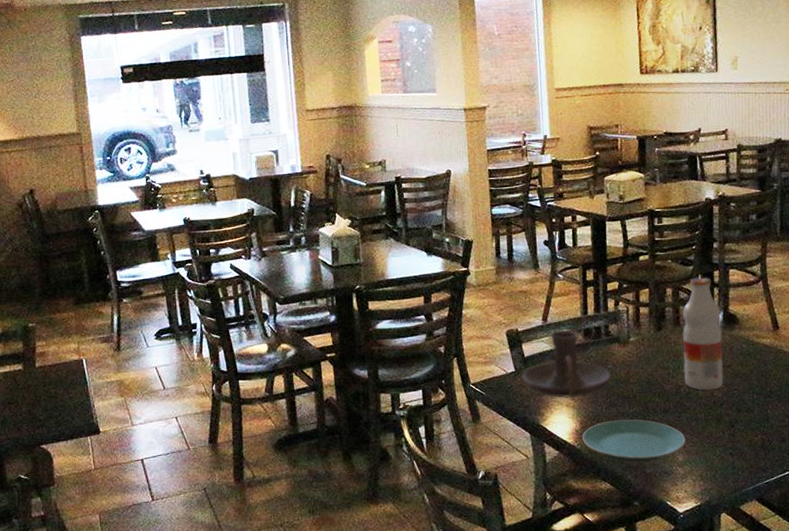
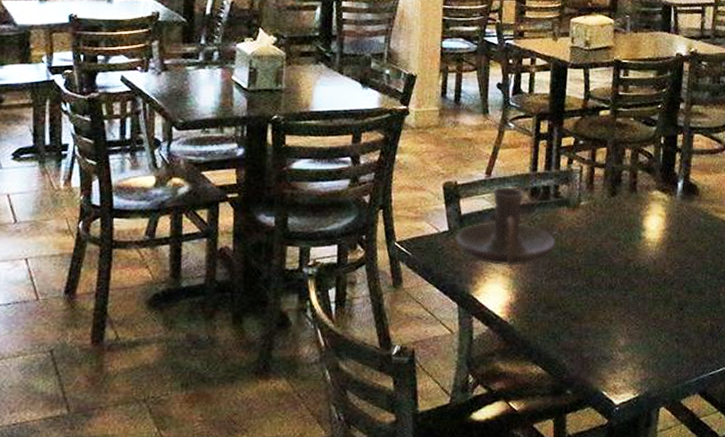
plate: present [582,419,686,463] -> none [516,294,630,344]
juice bottle: present [682,277,724,391] -> none [634,140,681,267]

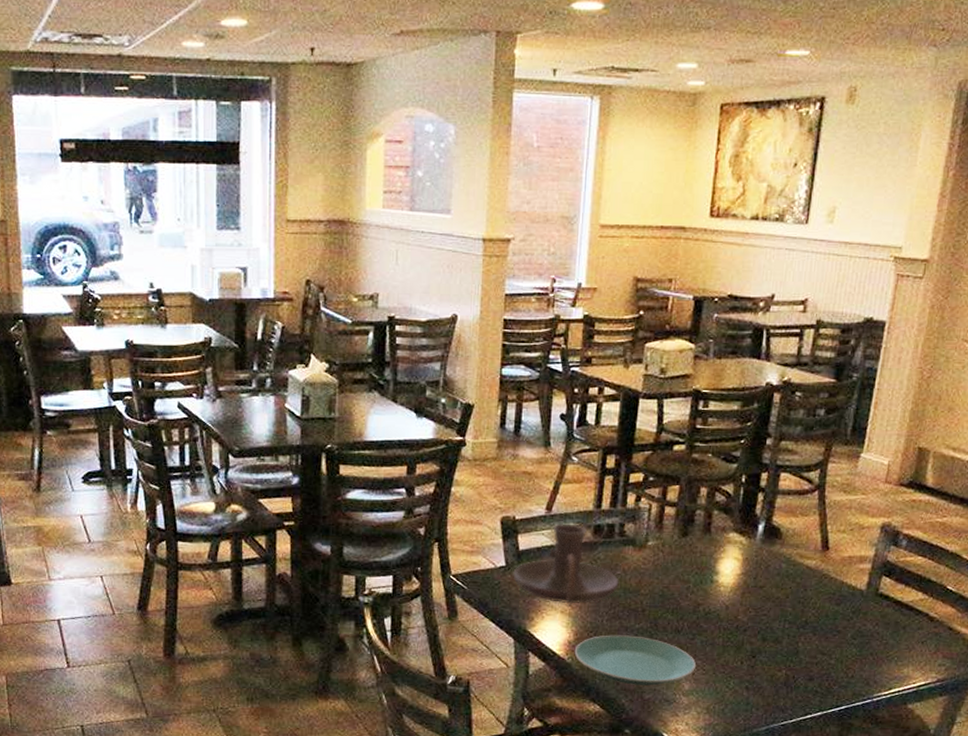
plate: none [516,294,630,344] -> present [574,635,697,686]

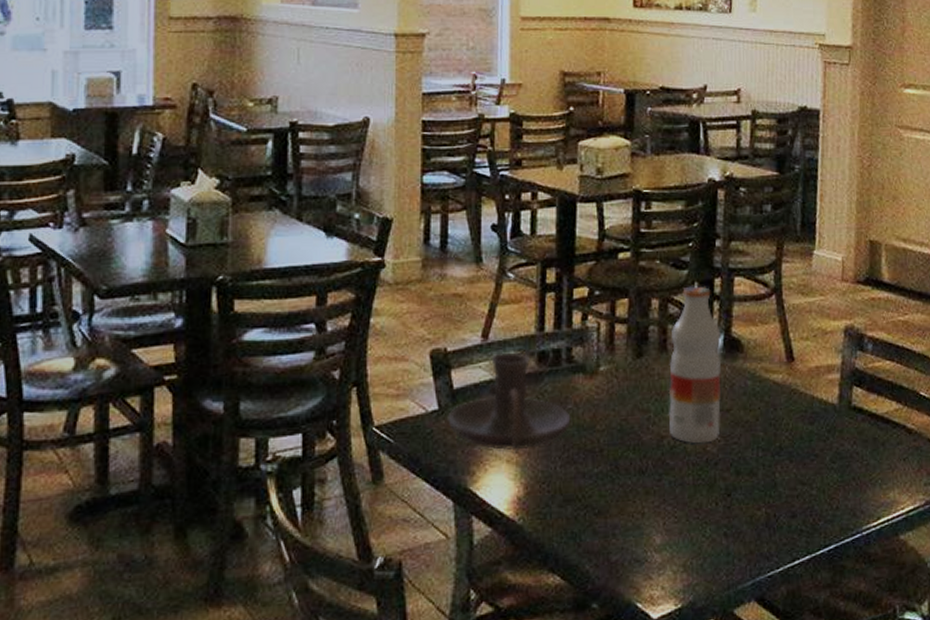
plate: present [574,635,697,686] -> none [525,482,667,546]
juice bottle: none [705,478,762,613] -> present [668,286,722,444]

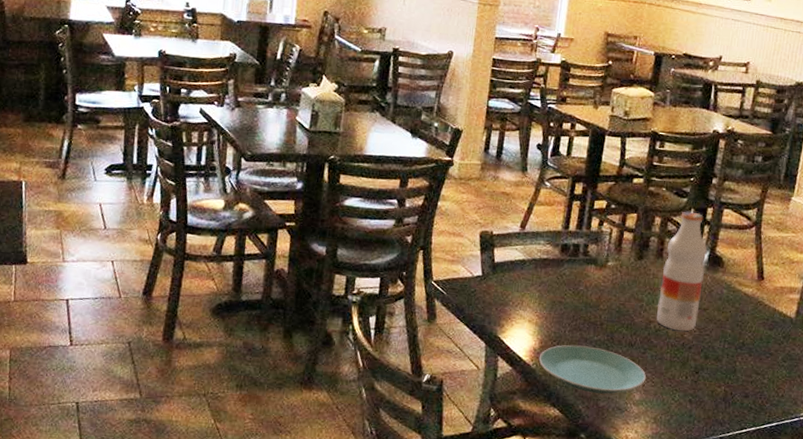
candle holder: present [448,352,571,452] -> none [488,241,582,315]
plate: none [525,482,667,546] -> present [538,345,647,395]

